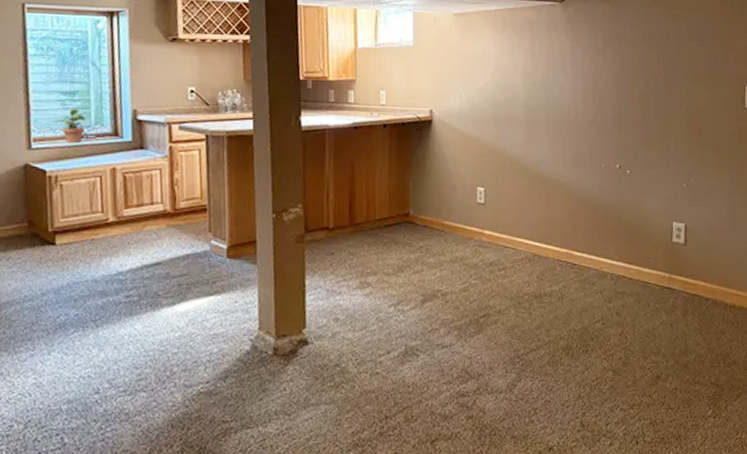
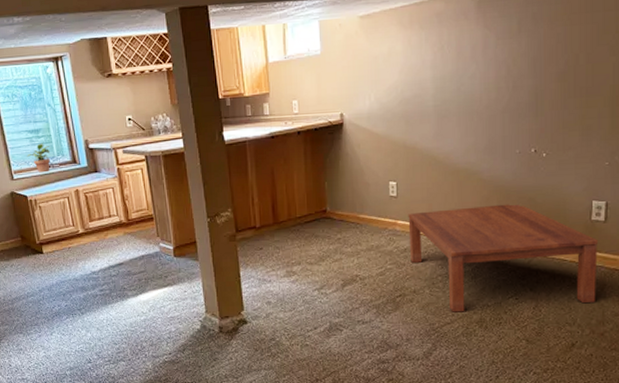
coffee table: none [495,219,680,337] -> present [408,203,599,312]

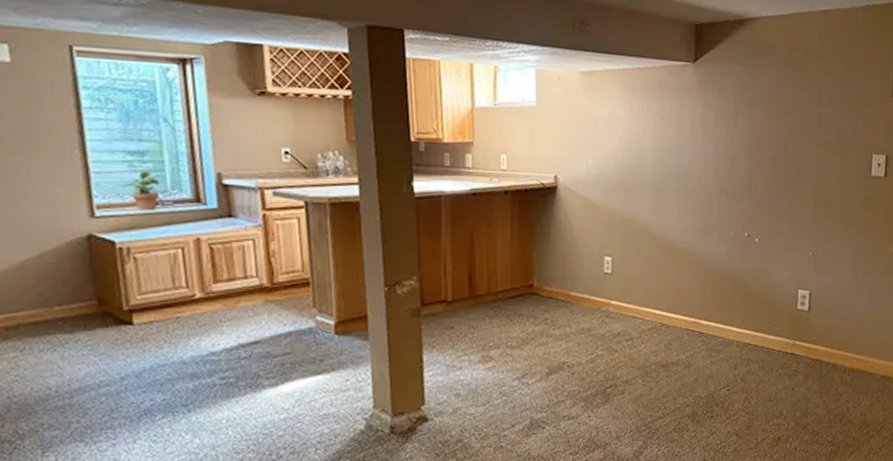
coffee table: present [408,203,599,312] -> none [622,288,803,405]

